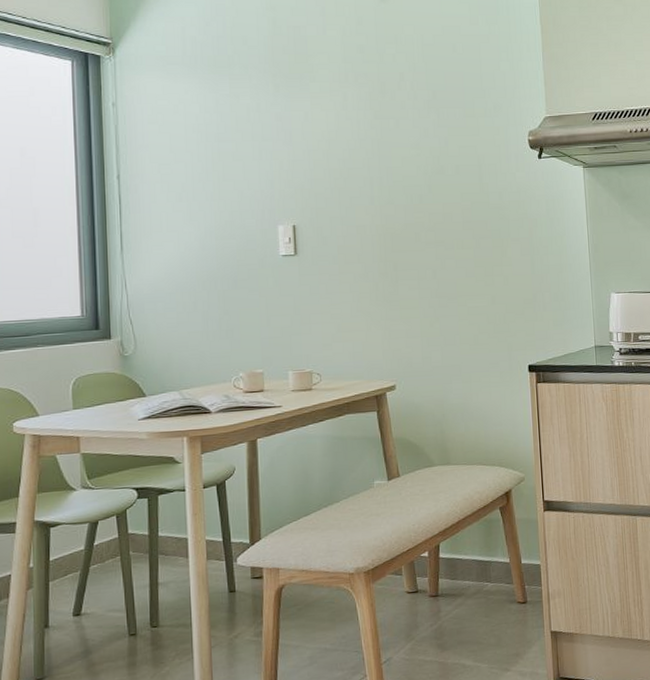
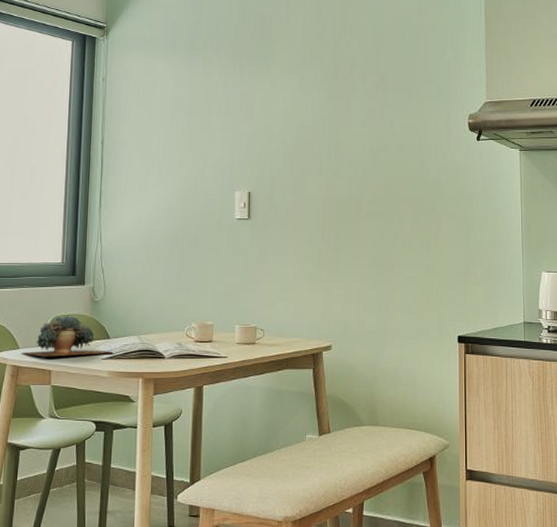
succulent plant: none [41,374,151,423] -> present [21,315,113,357]

